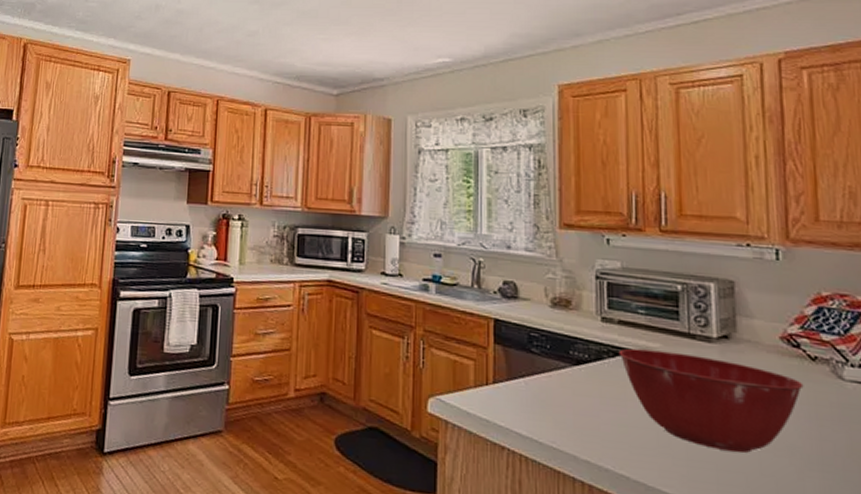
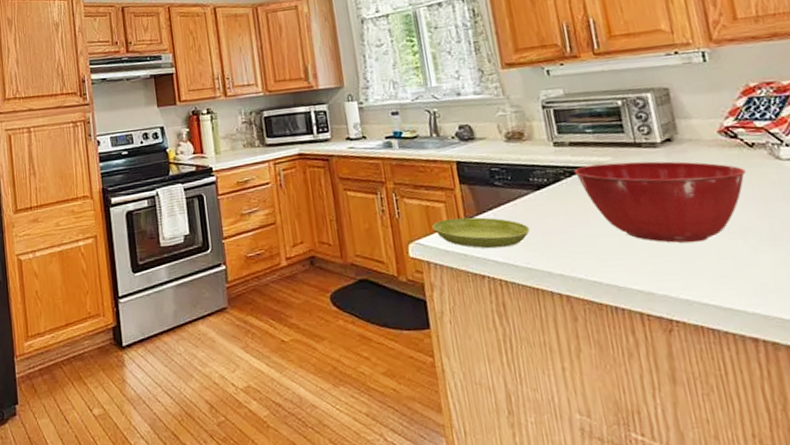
saucer: none [457,378,561,421] -> present [432,217,530,249]

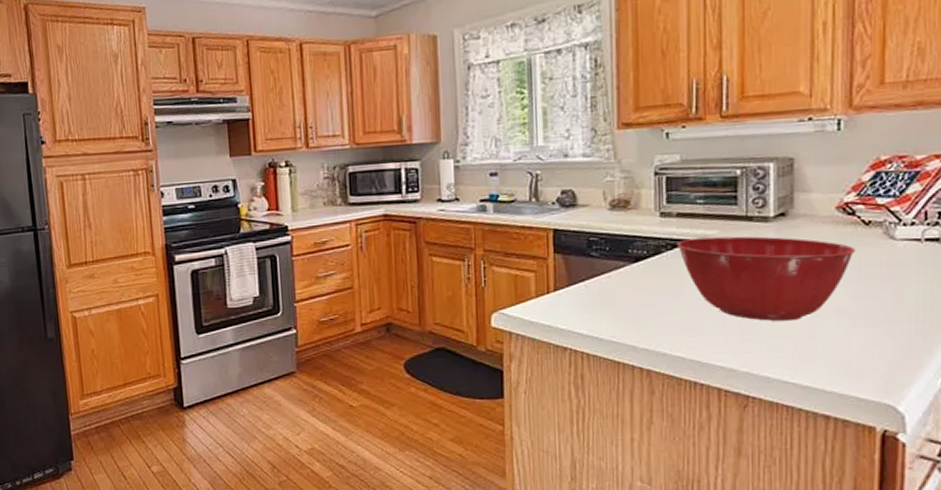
saucer: present [432,217,530,249] -> none [519,288,620,321]

